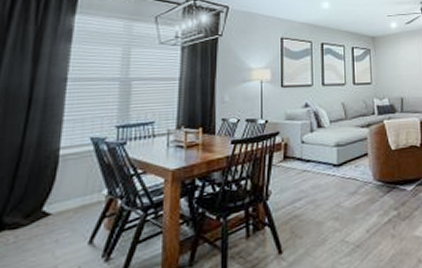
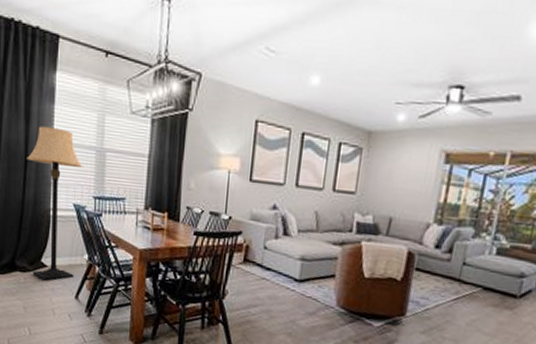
lamp: none [29,65,104,233] -> present [27,126,83,281]

